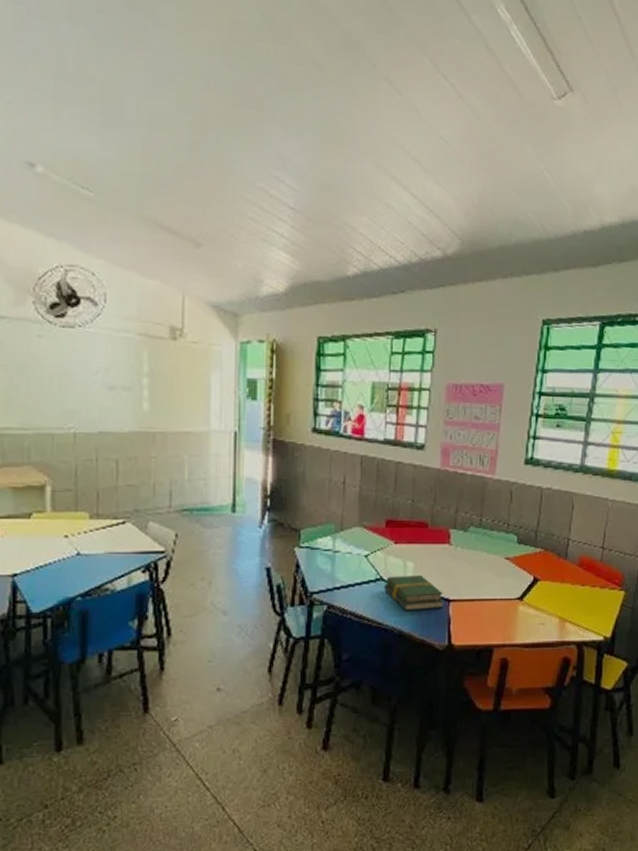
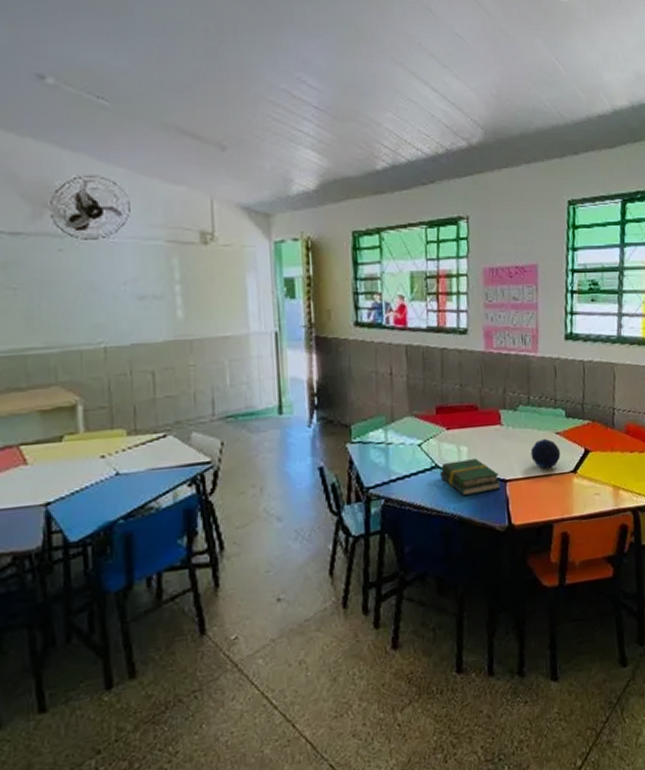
decorative orb: none [477,562,509,593] -> present [531,438,561,469]

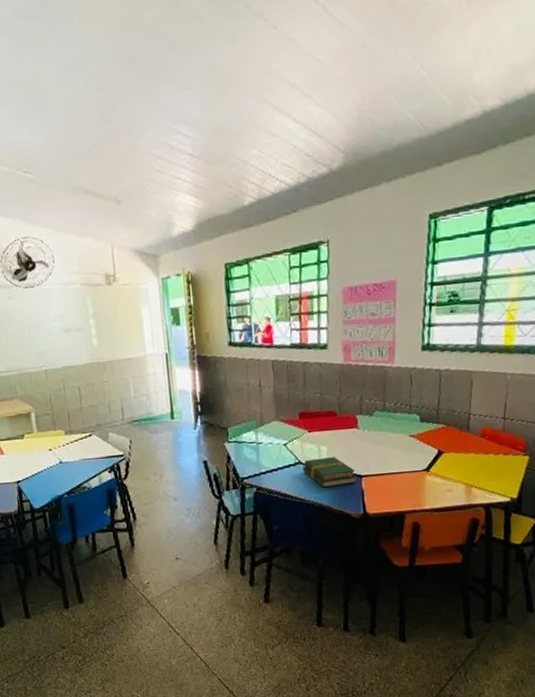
decorative orb: present [531,438,561,469] -> none [385,440,414,467]

